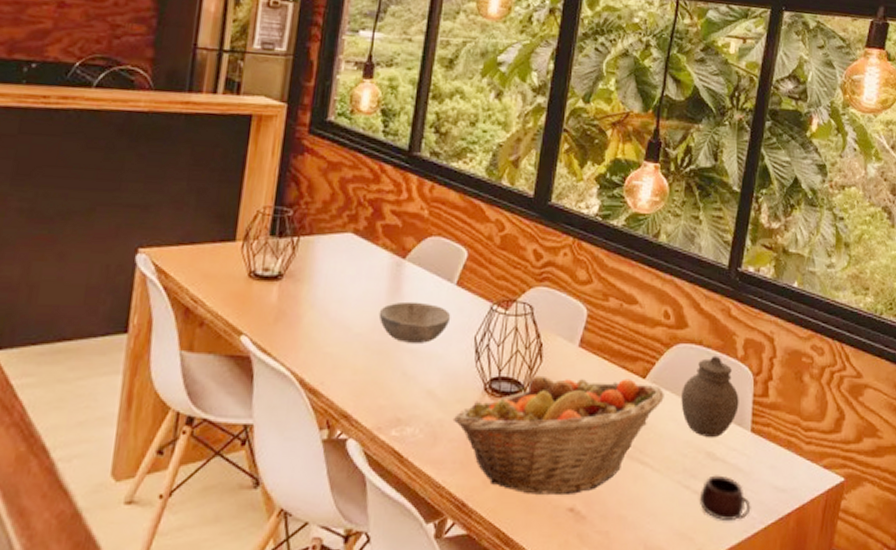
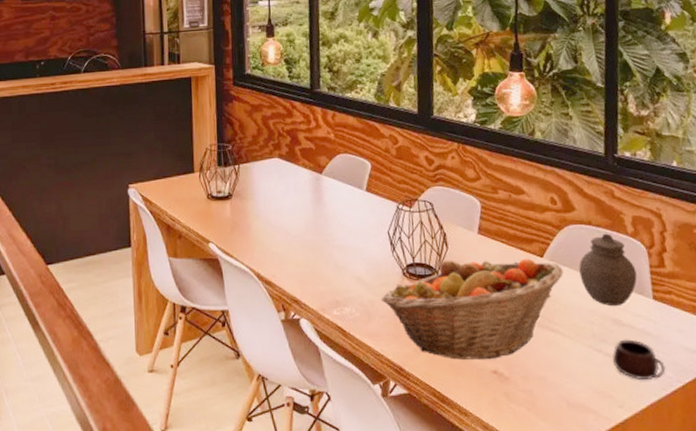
bowl: present [378,301,451,343] -> none [308,207,366,240]

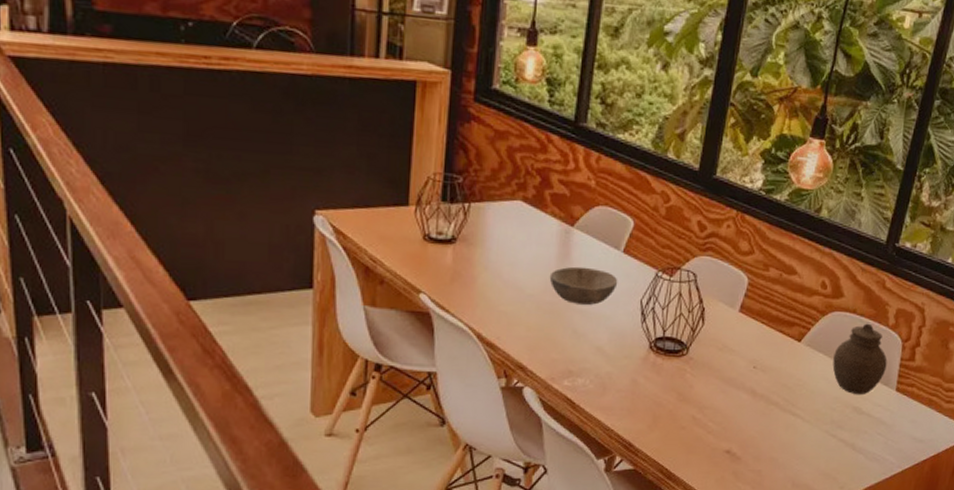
bowl: none [308,207,366,240] -> present [549,266,618,305]
fruit basket: present [381,258,563,360] -> none [620,336,818,439]
mug: present [612,339,666,379] -> none [844,426,891,464]

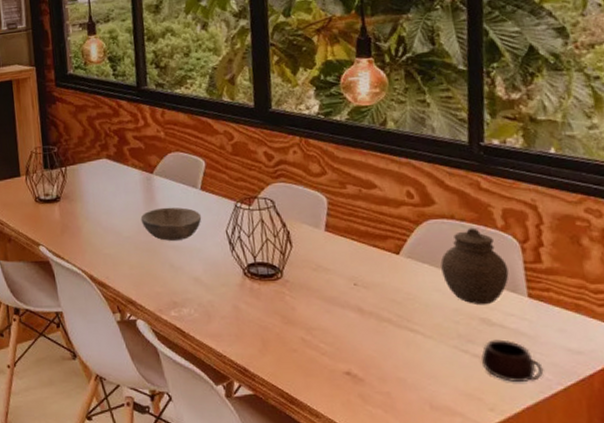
mug: none [844,426,891,464] -> present [480,339,544,382]

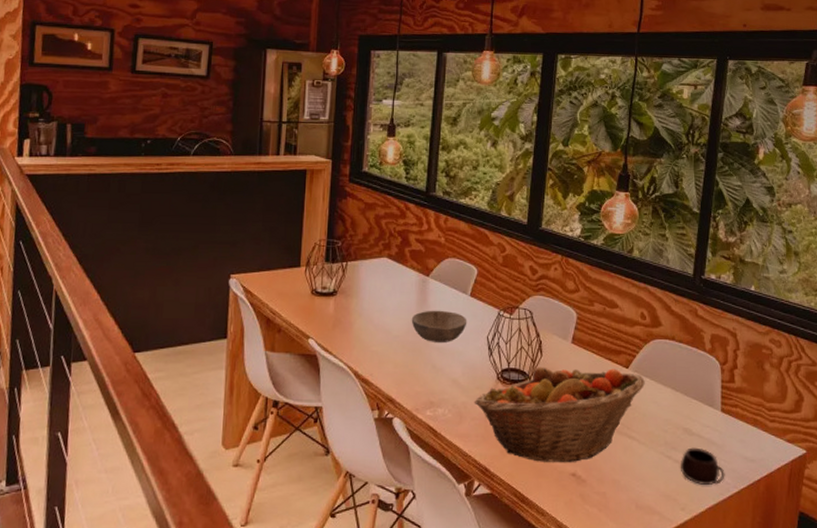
fruit basket: none [221,255,423,361] -> present [474,367,645,462]
jar: present [440,227,509,305] -> none [659,349,709,417]

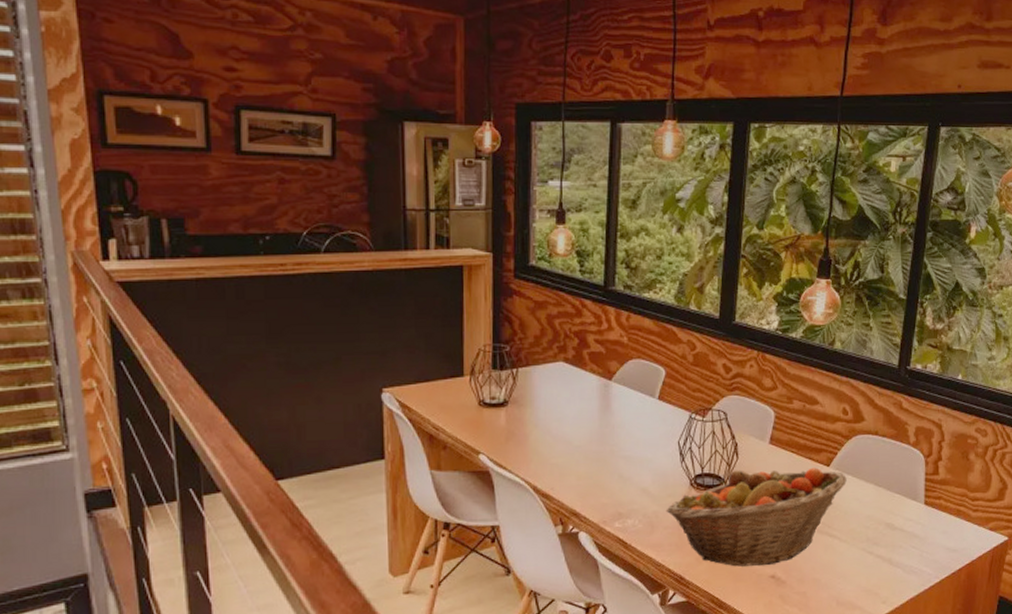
bowl: present [411,310,467,342] -> none [593,416,656,451]
mug: present [680,447,725,485] -> none [881,541,927,578]

